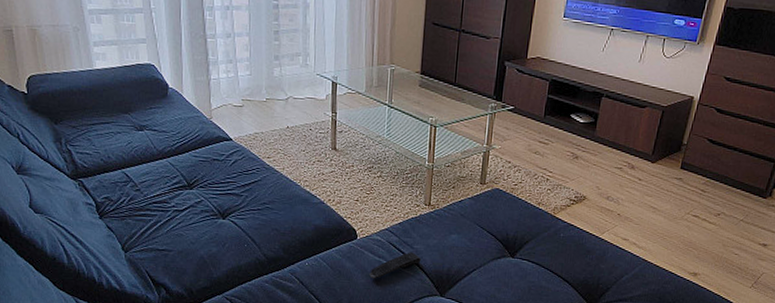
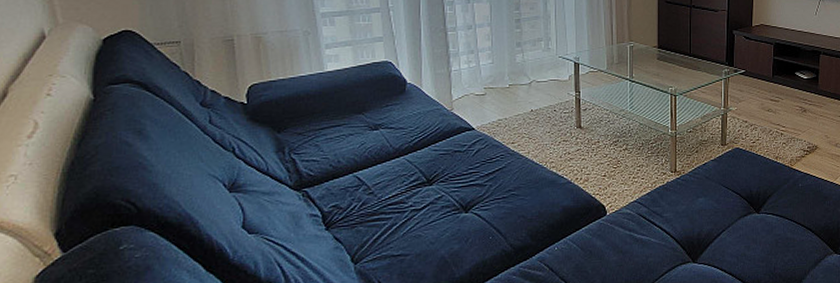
remote control: present [369,252,422,279] -> none [621,221,672,254]

